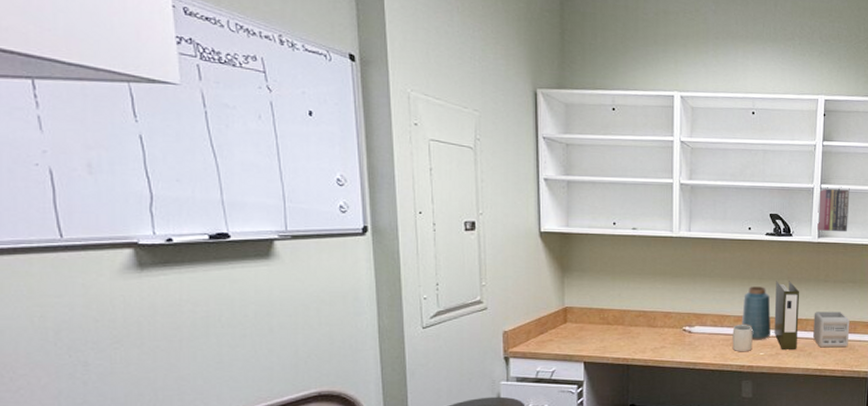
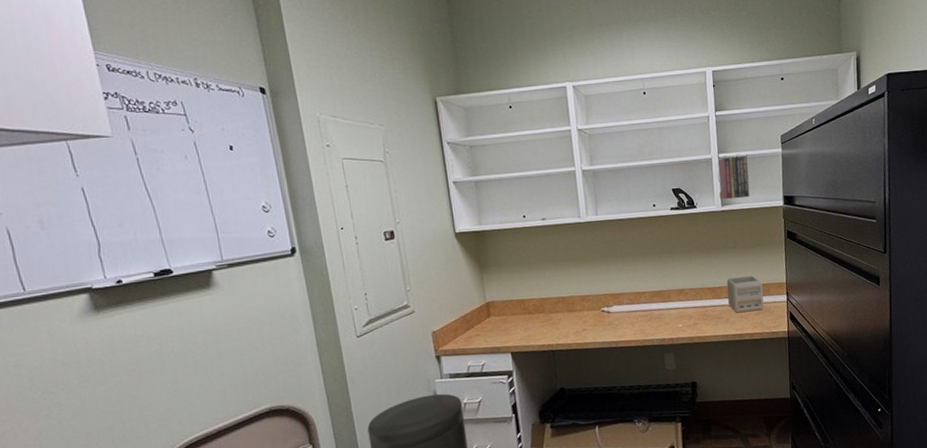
mug: present [732,325,753,352] -> none [649,299,671,327]
vase: present [741,286,772,340] -> none [656,260,688,313]
binder: present [774,281,800,349] -> none [686,251,714,319]

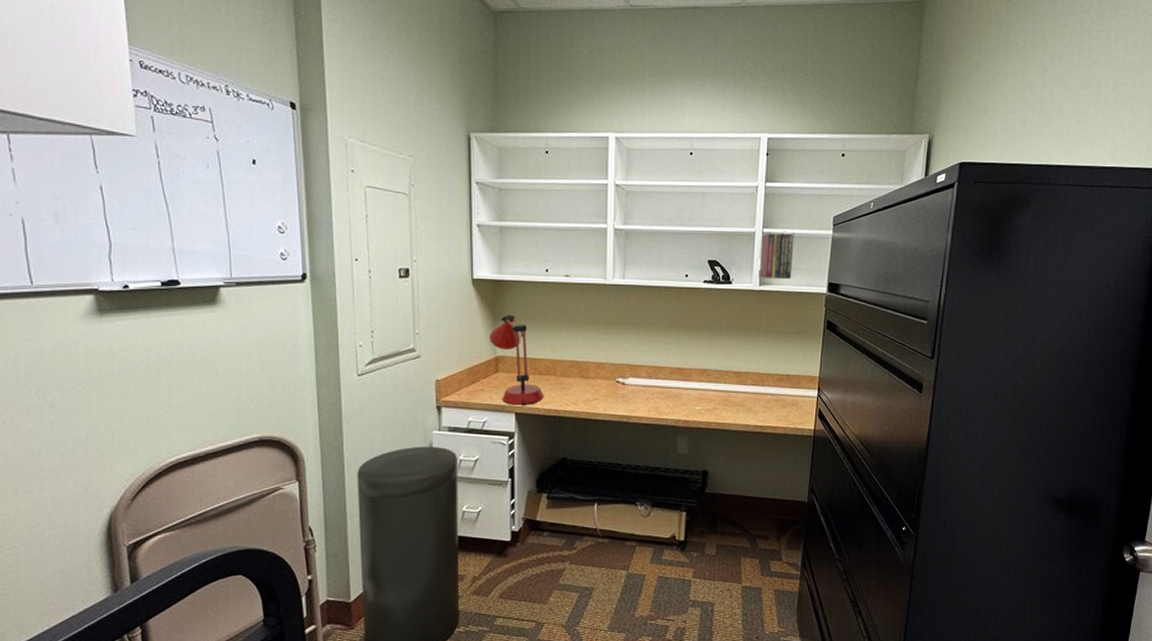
desk lamp: none [477,261,536,345] -> present [489,314,544,405]
desk organizer: present [726,276,764,313] -> none [754,364,793,403]

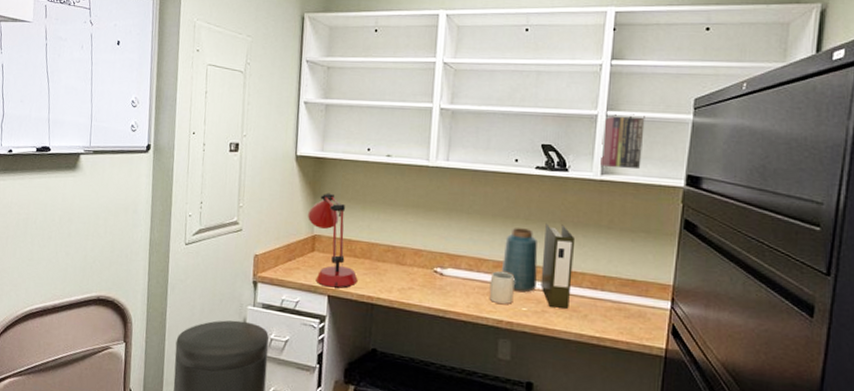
mug: none [667,377,689,406] -> present [489,271,515,305]
vase: none [677,337,709,394] -> present [501,228,538,293]
binder: none [711,331,740,404] -> present [540,223,576,309]

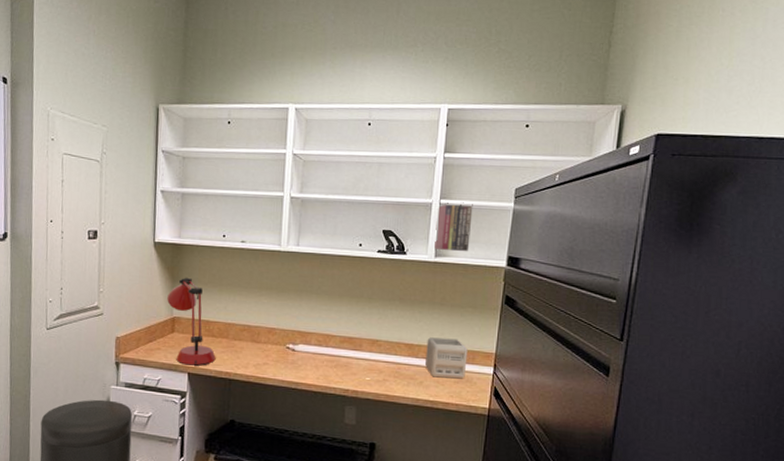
mug: present [489,271,515,305] -> none [336,346,359,376]
vase: present [501,228,538,293] -> none [347,306,380,364]
binder: present [540,223,576,309] -> none [382,301,413,377]
desk organizer: none [590,264,640,314] -> present [425,337,468,379]

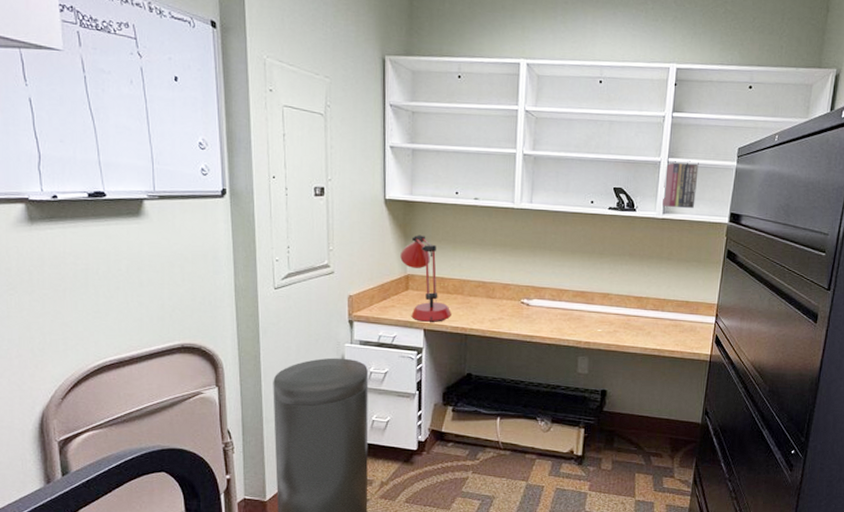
desk organizer: present [425,337,468,379] -> none [653,290,692,329]

